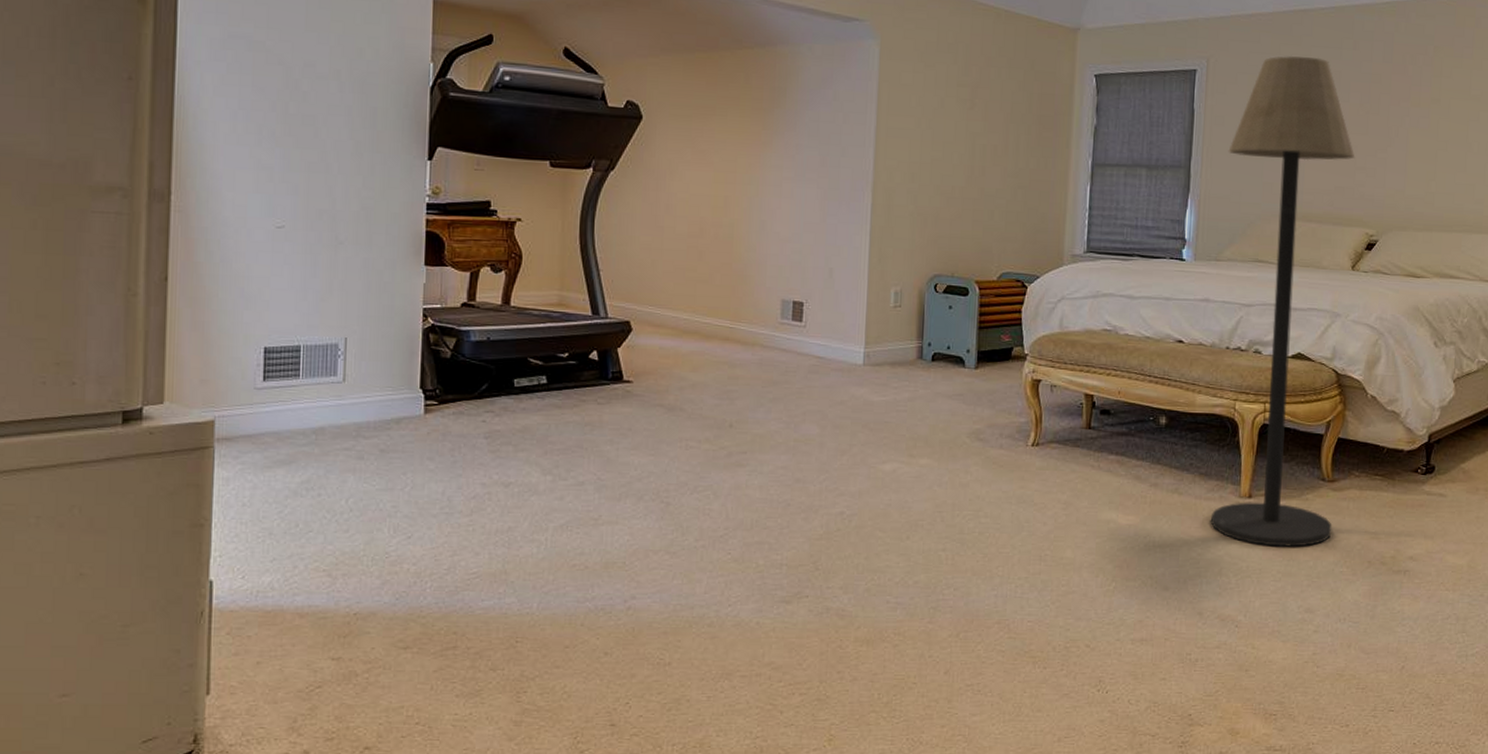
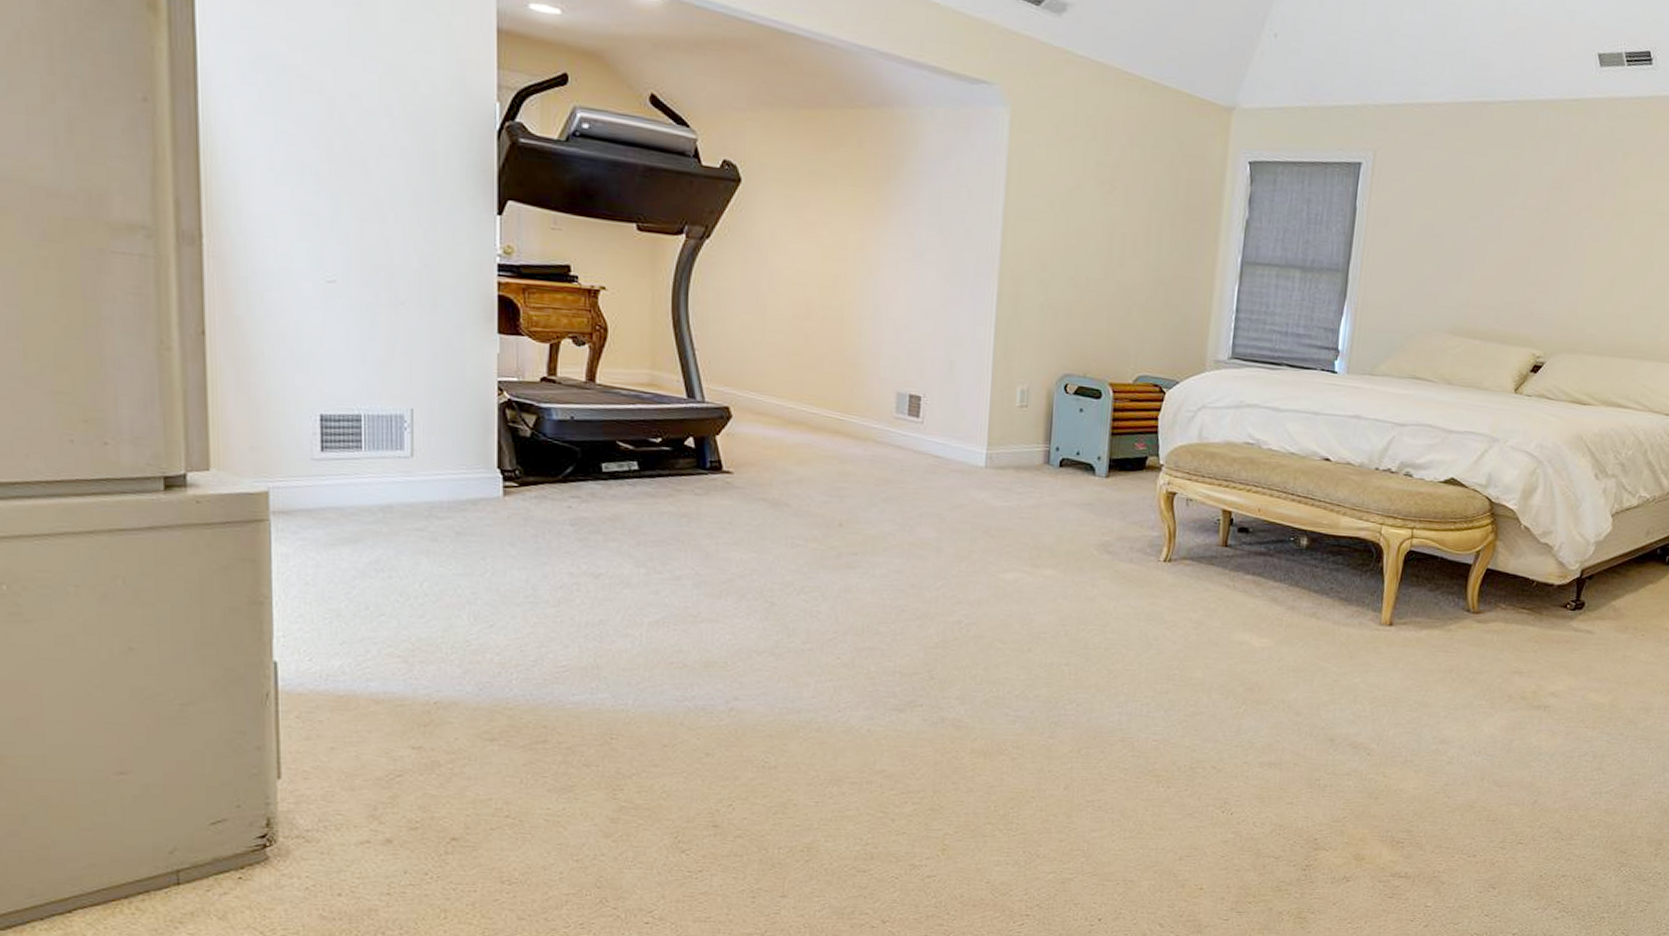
floor lamp: present [1210,56,1355,548] -> none [1347,153,1528,679]

